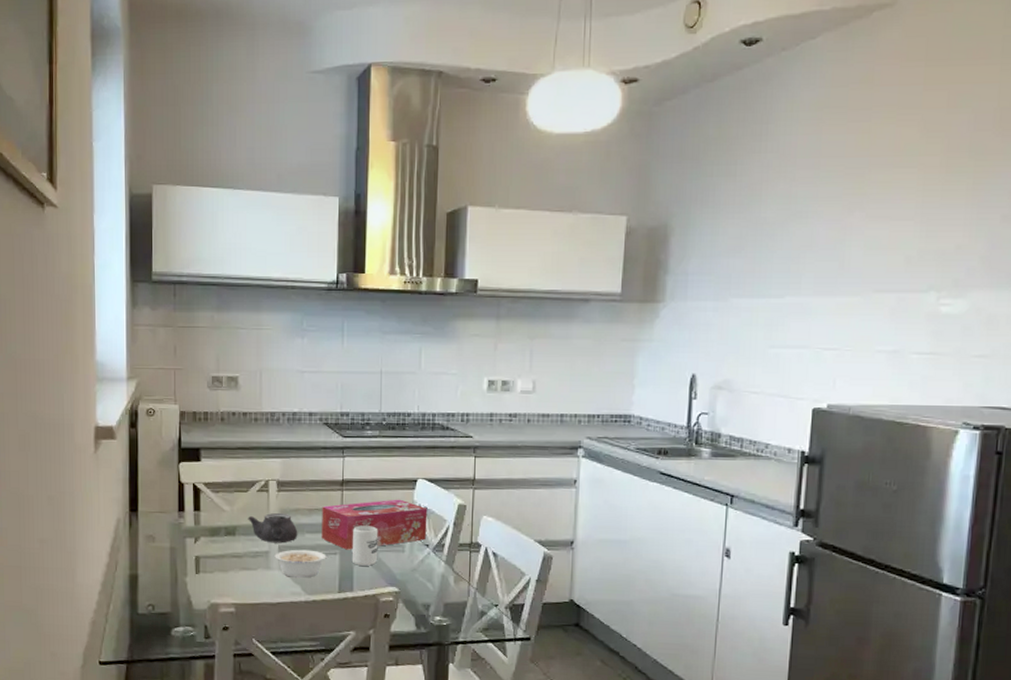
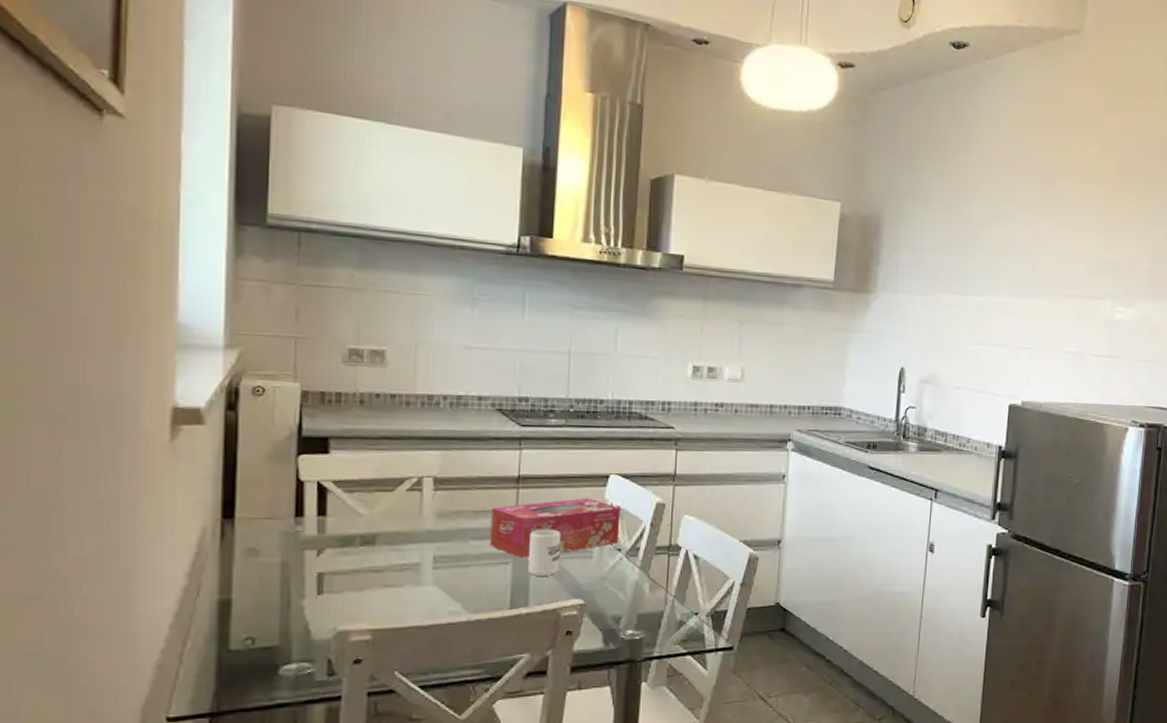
teapot: present [248,512,298,544] -> none [393,516,460,553]
legume: present [274,549,331,578] -> none [427,559,502,594]

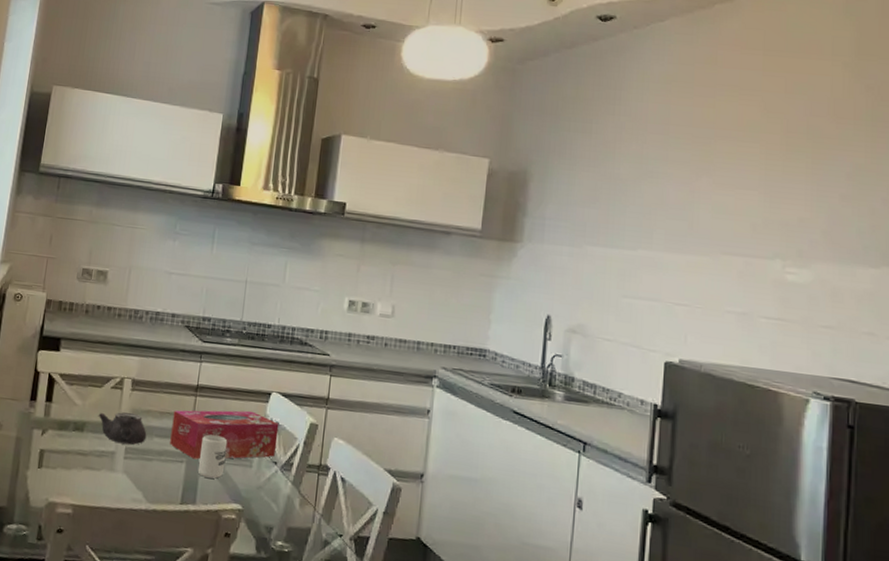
teapot: none [393,516,460,553] -> present [98,412,147,446]

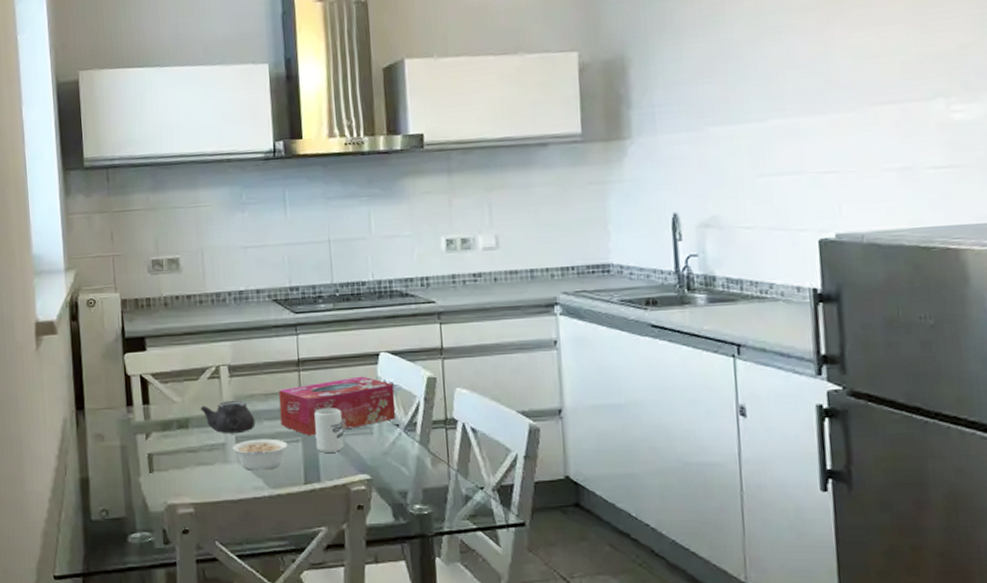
legume: none [120,452,178,485] -> present [232,438,294,470]

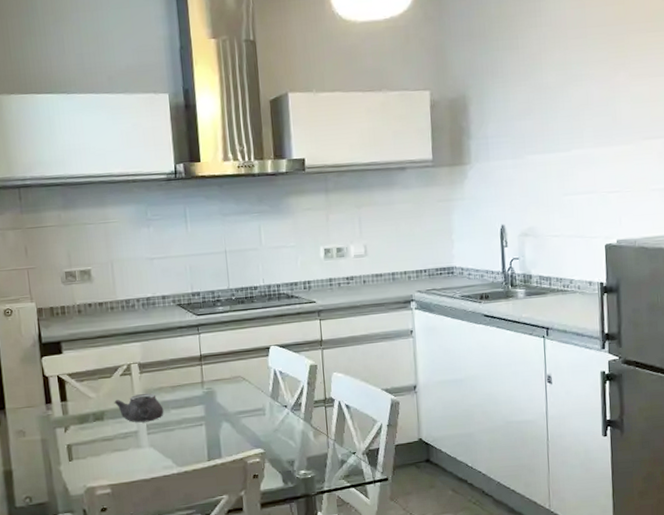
legume: present [232,438,294,470] -> none [144,424,198,453]
tissue box: present [278,376,396,436] -> none [184,367,284,420]
cup: present [314,408,344,453] -> none [215,395,241,433]

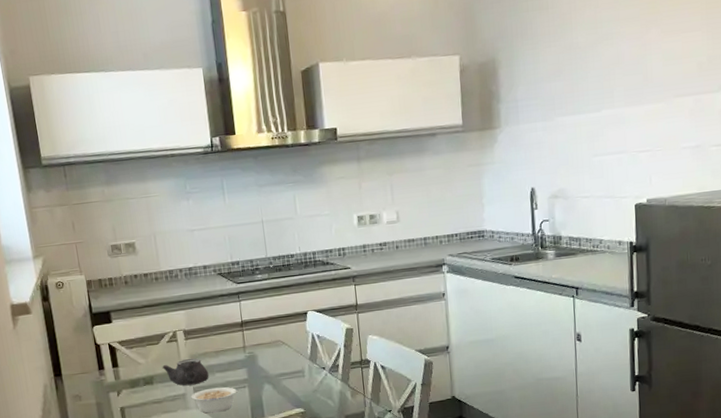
legume: none [144,424,198,453] -> present [191,387,242,413]

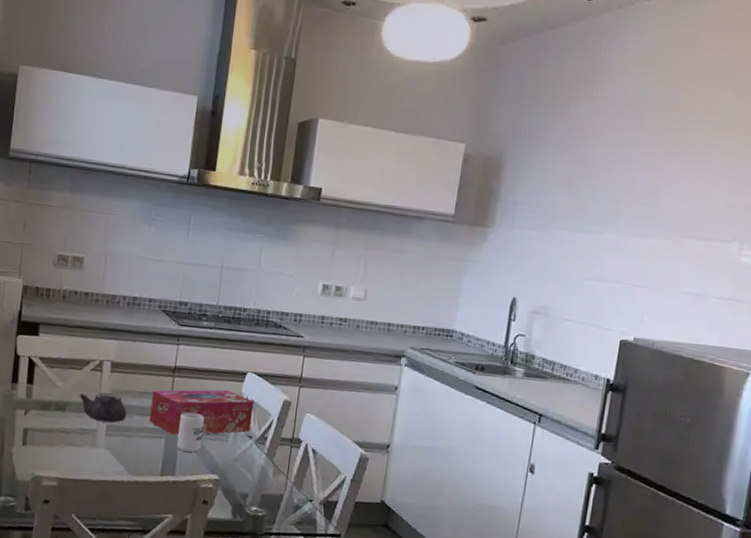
legume: present [191,387,242,413] -> none [101,430,157,459]
tissue box: none [227,331,322,382] -> present [149,389,254,435]
cup: none [257,358,282,395] -> present [176,412,205,452]

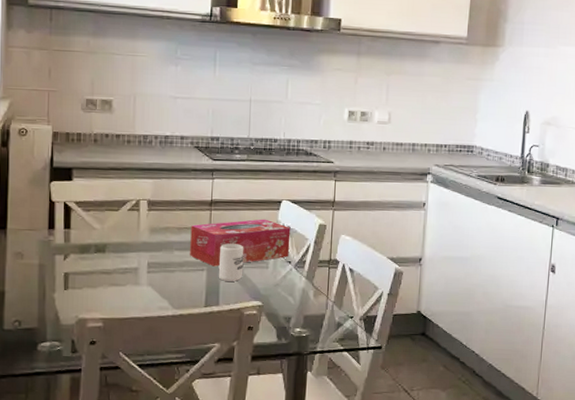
teapot: present [79,392,127,423] -> none [118,230,167,260]

